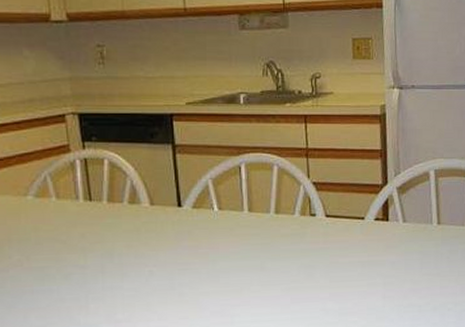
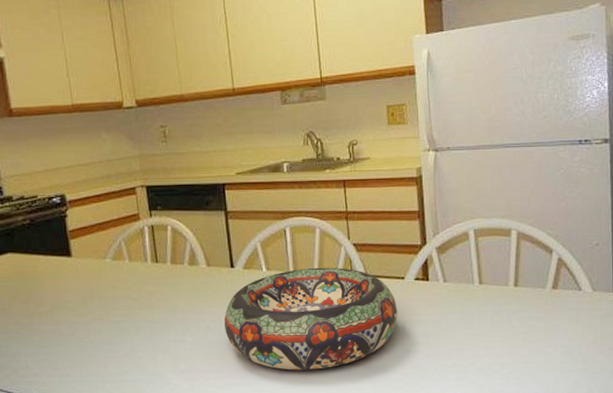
decorative bowl: none [169,207,357,316] -> present [224,267,398,370]

